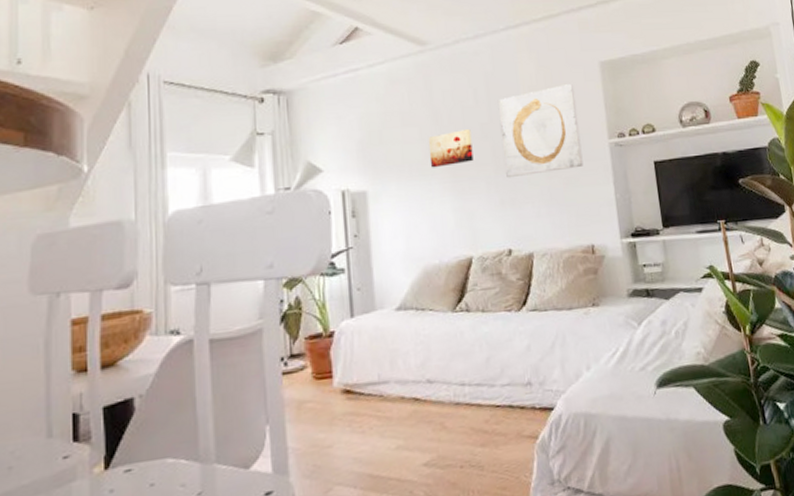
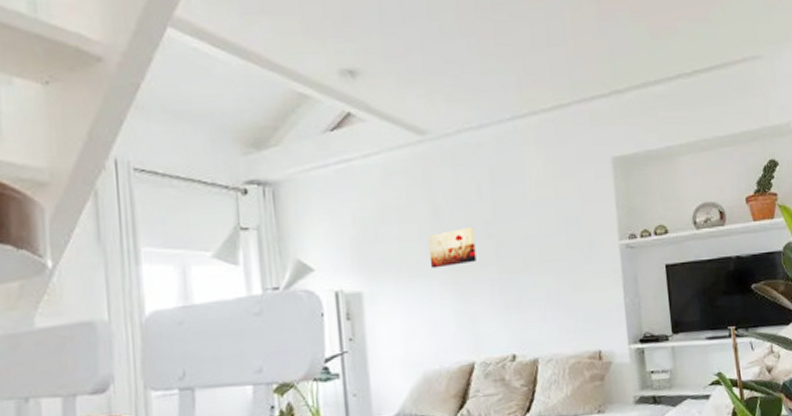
wall art: present [497,84,584,178] -> none [502,181,592,281]

